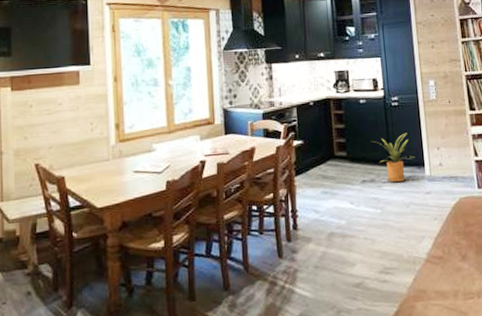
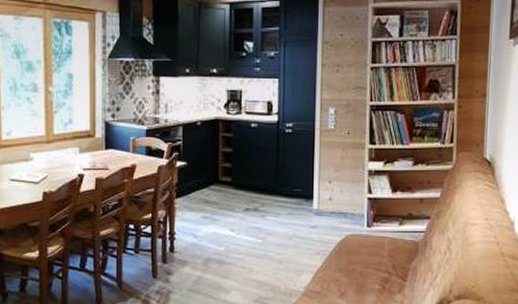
house plant: present [373,132,415,183] -> none [261,162,304,214]

